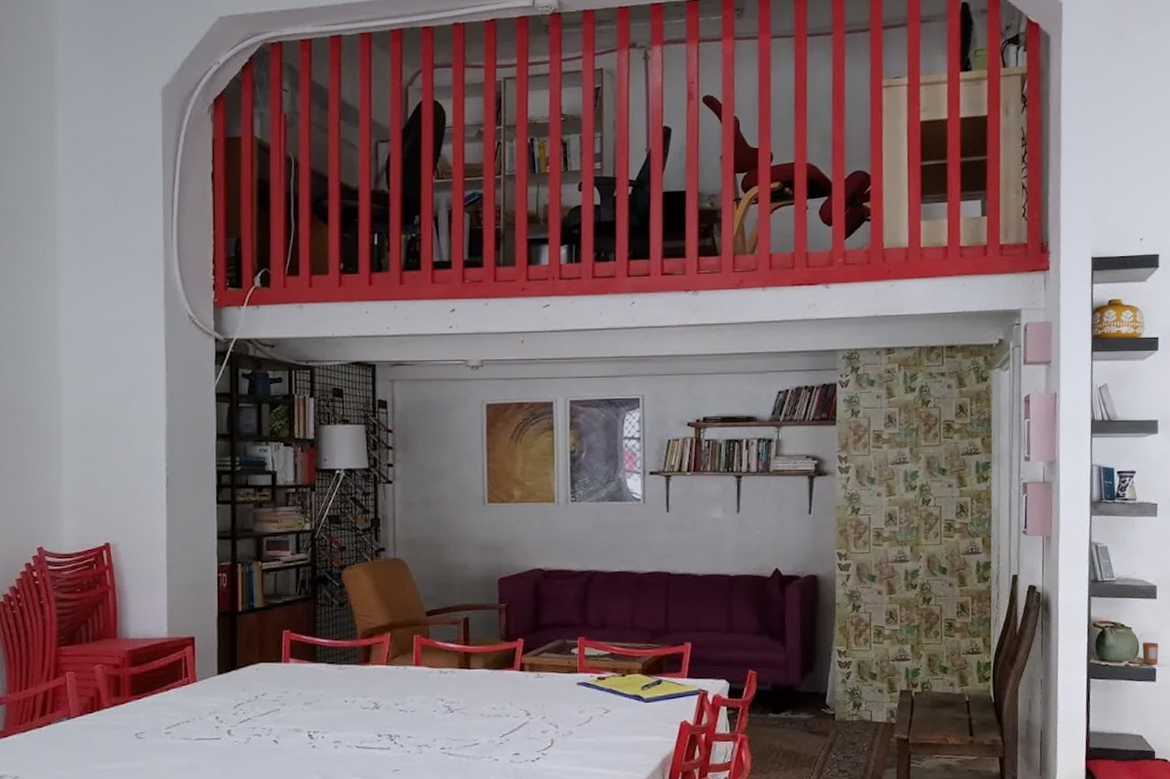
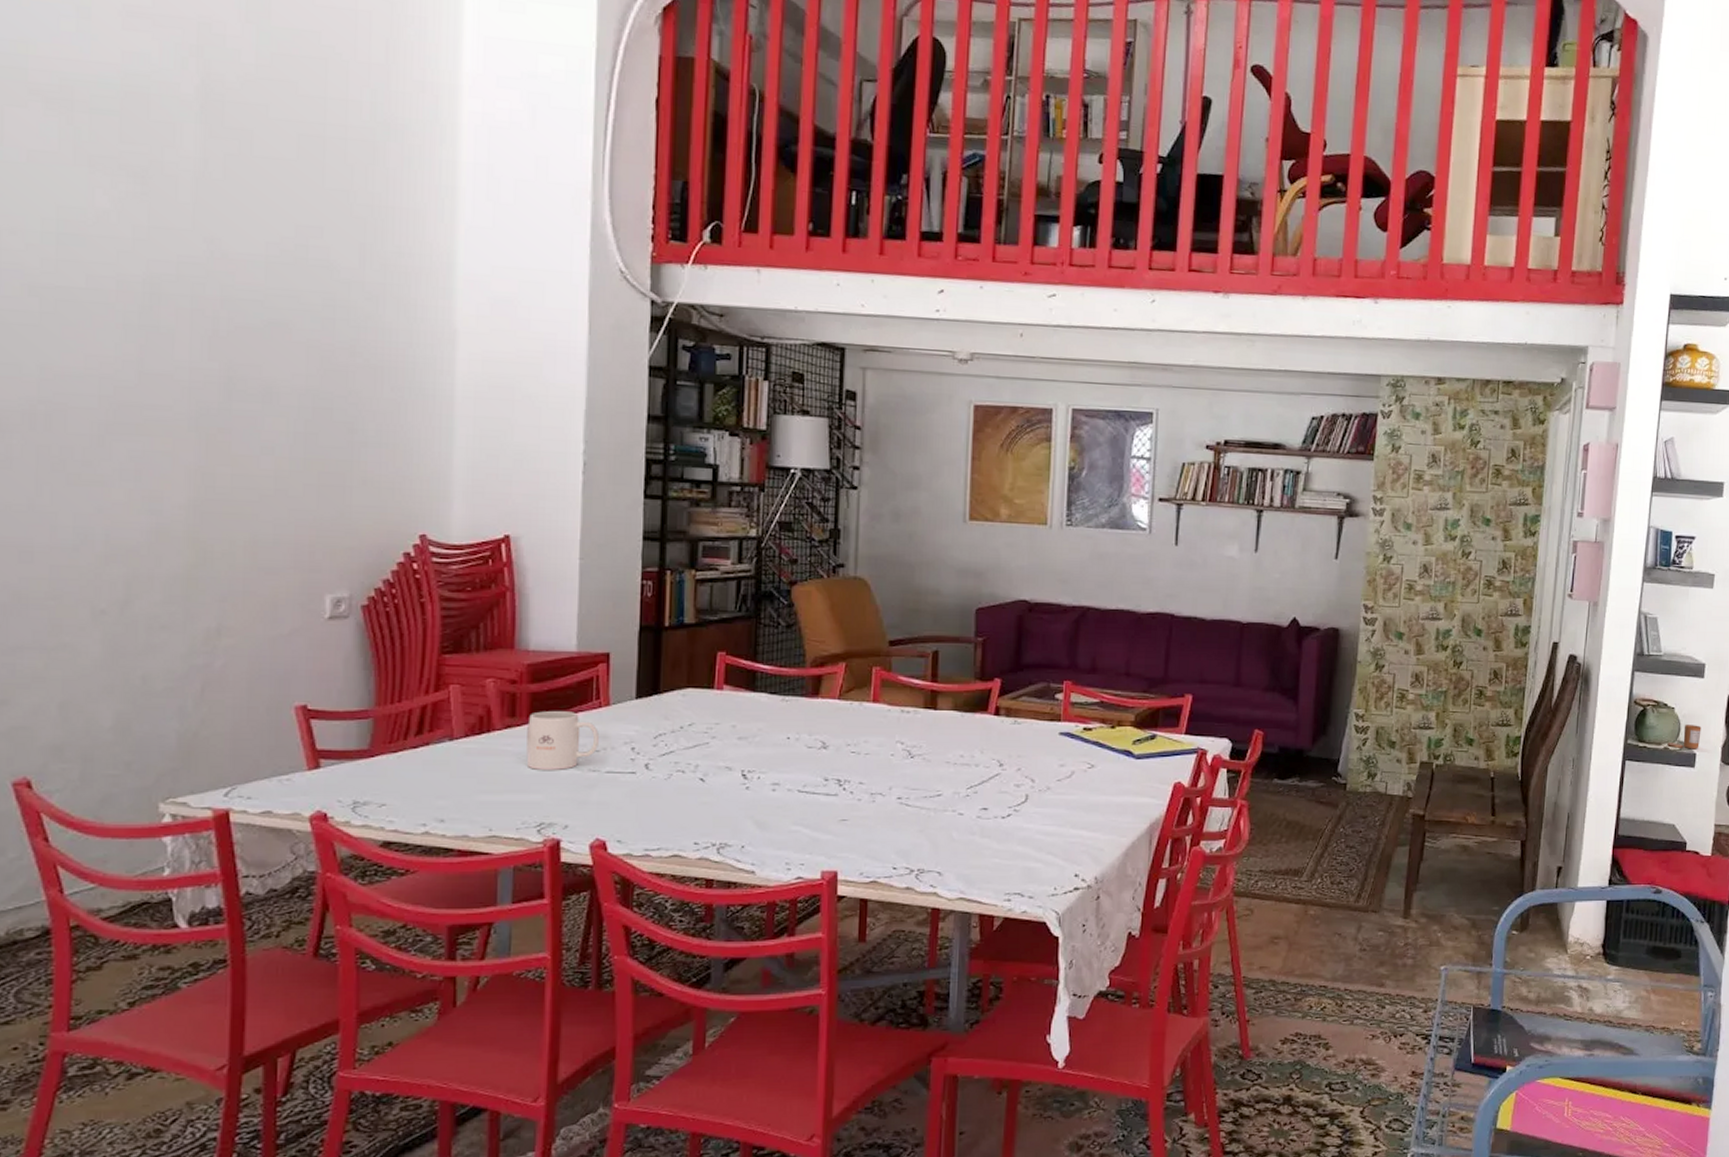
mug: none [130,689,190,741] -> present [526,711,600,771]

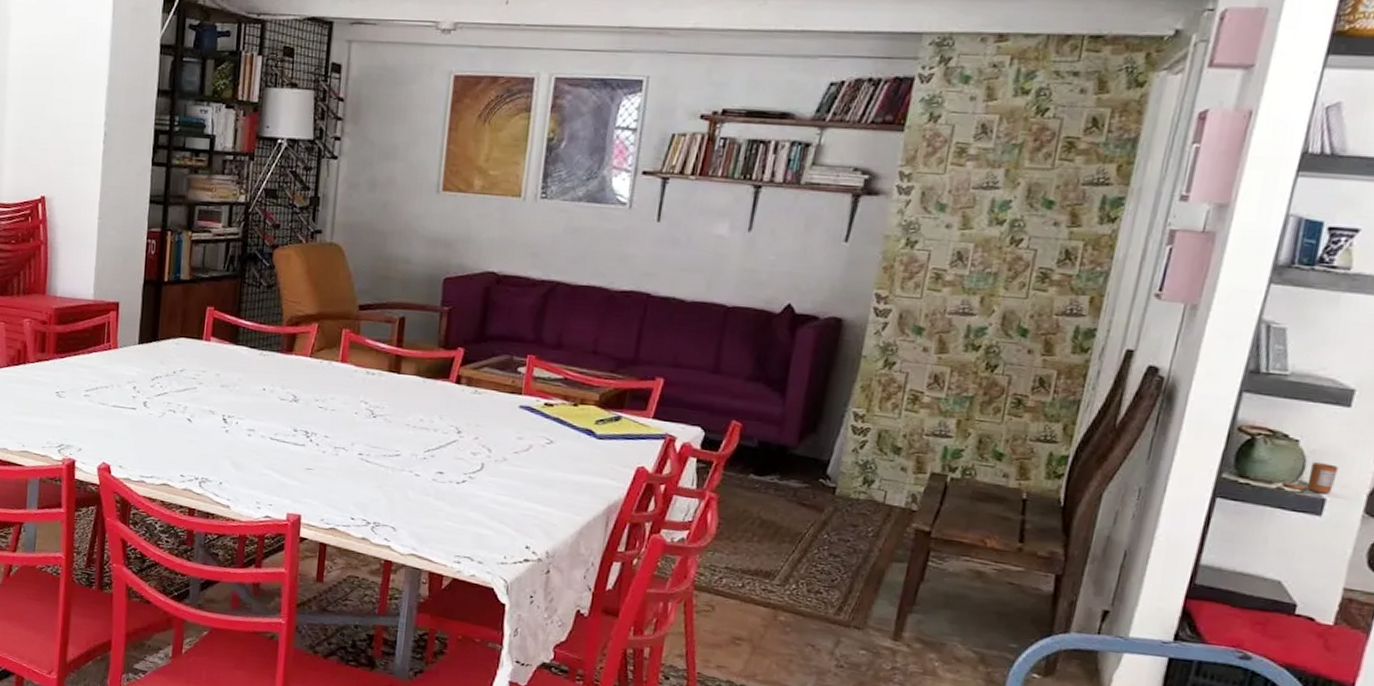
mug: present [526,711,600,771] -> none [52,349,109,401]

